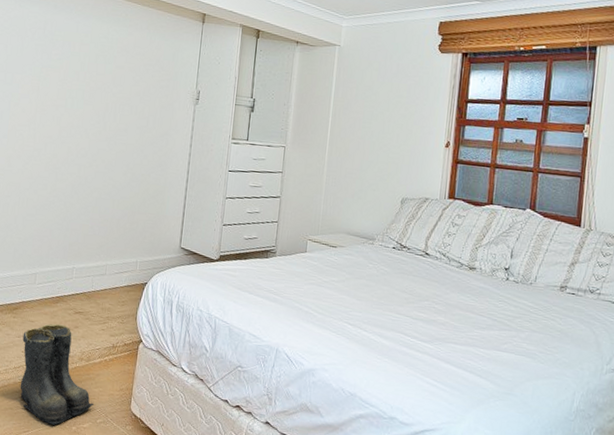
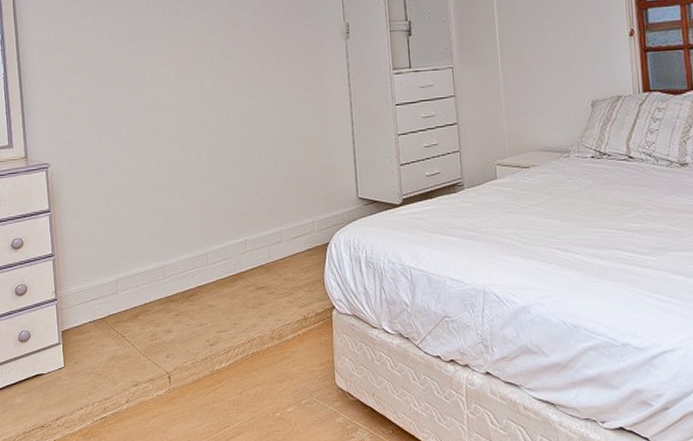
boots: present [20,323,94,425] -> none [204,304,295,415]

